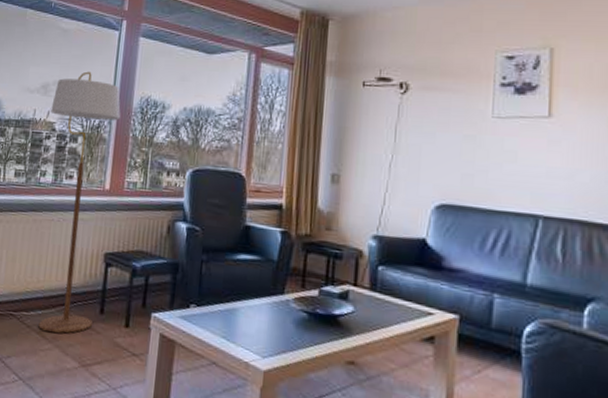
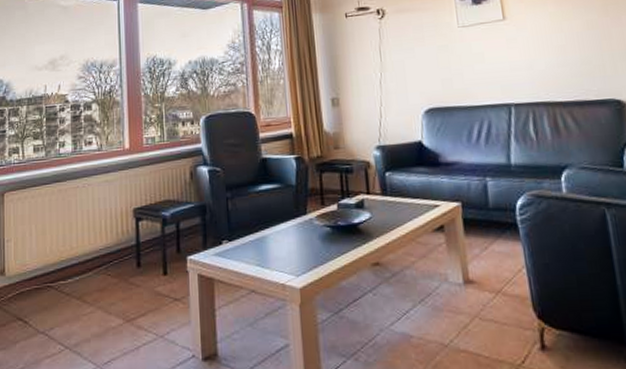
floor lamp: present [38,71,121,334] -> none [61,42,132,296]

